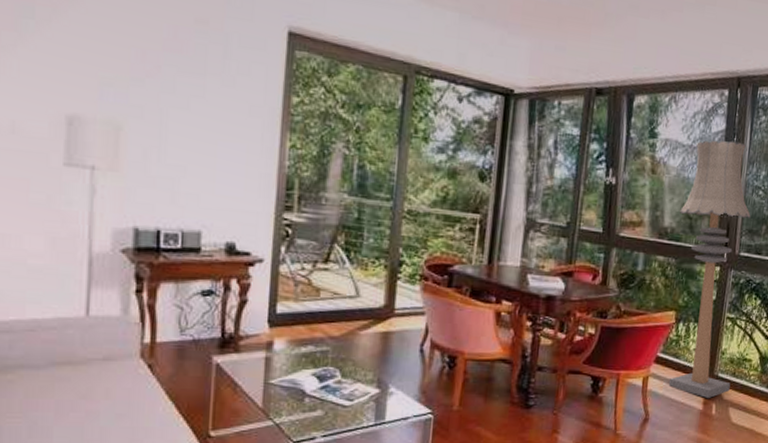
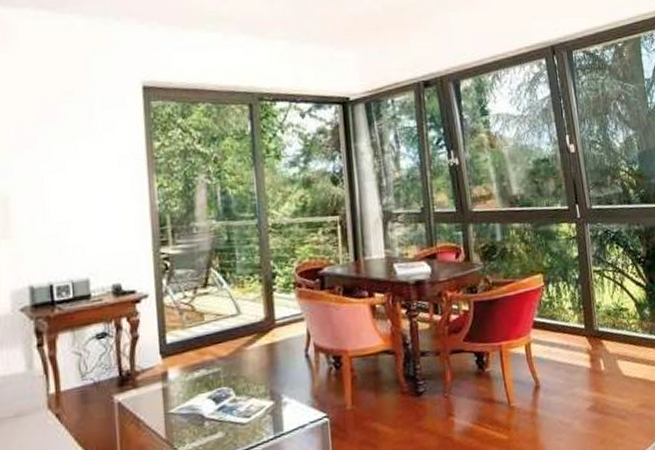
floor lamp: present [668,140,751,398] -> none [525,103,614,355]

